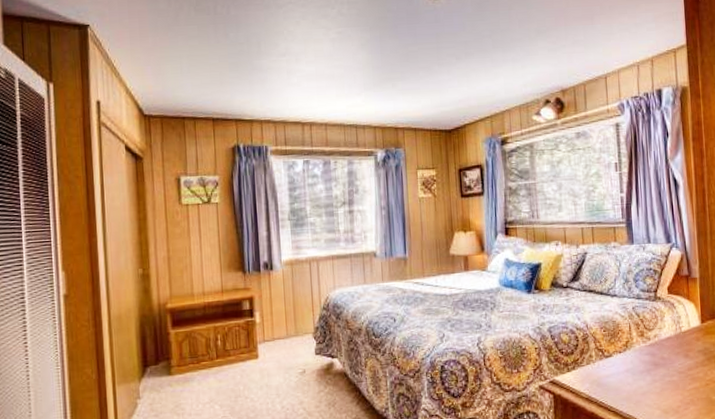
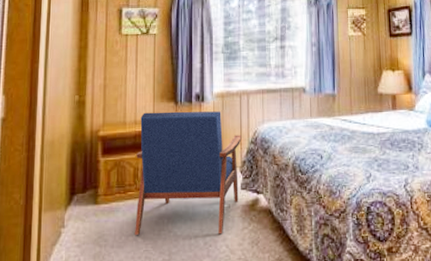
armchair: none [207,279,313,403] -> present [135,111,242,235]

